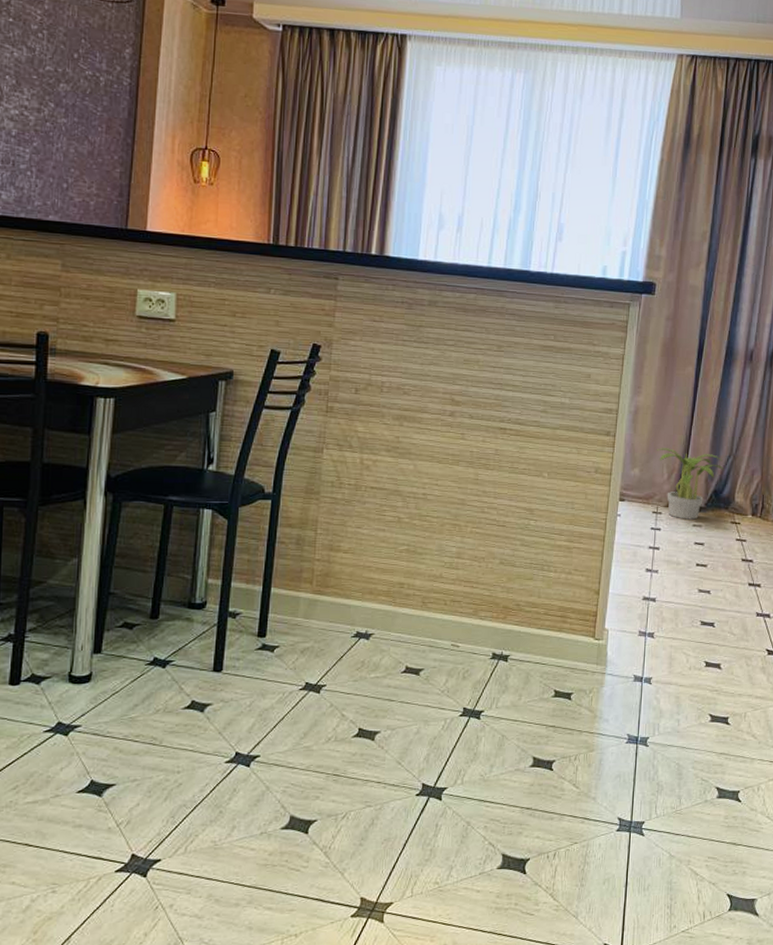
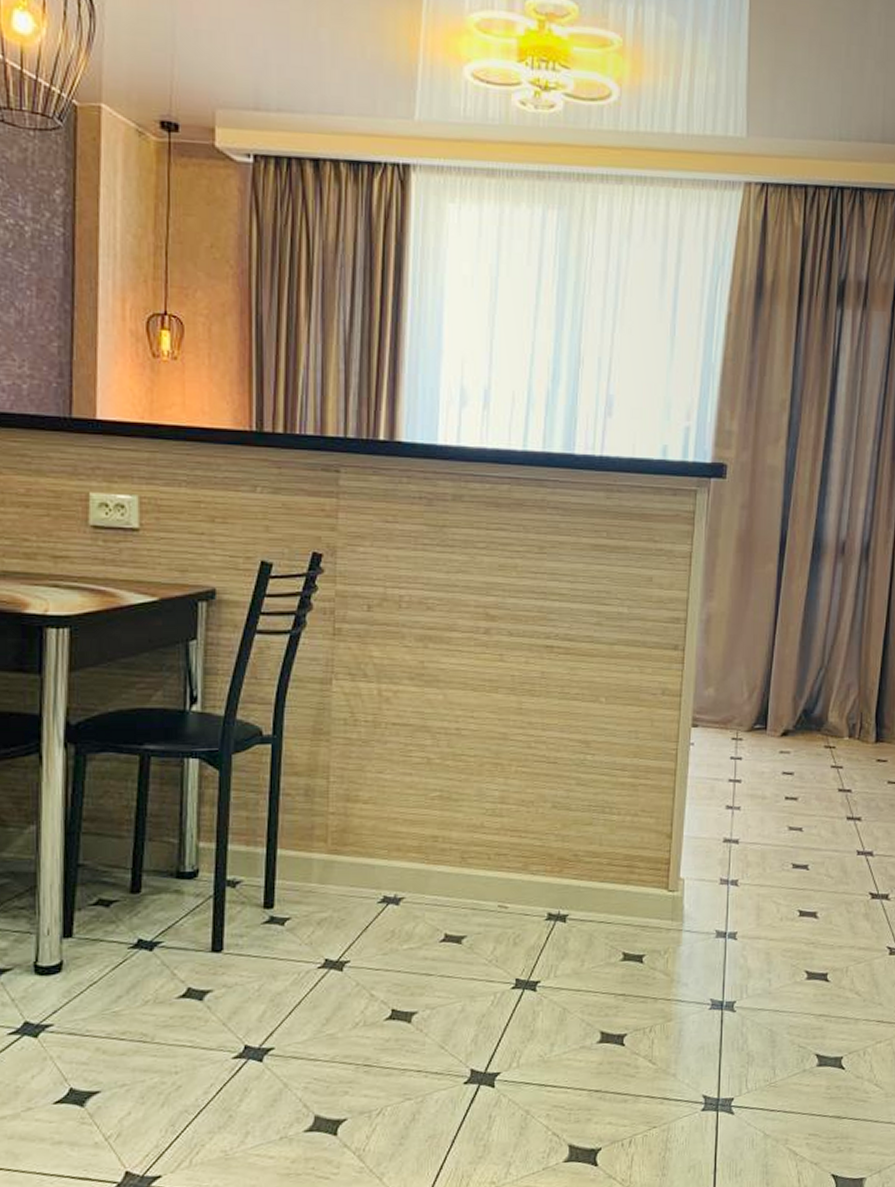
potted plant: present [656,448,724,520] -> none [733,662,815,746]

